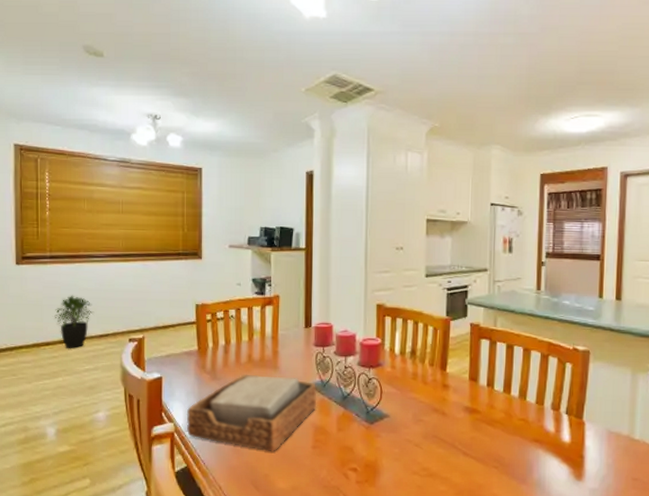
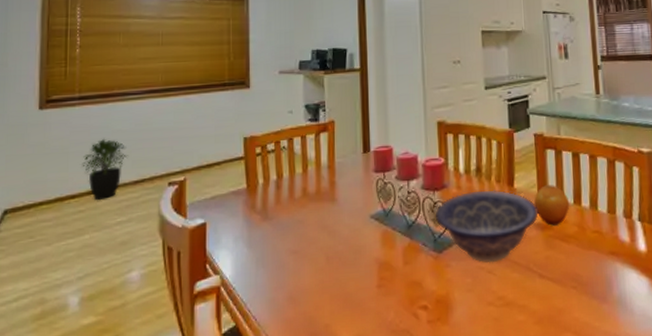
napkin holder: present [187,374,317,451] -> none [235,209,380,297]
decorative bowl: none [369,371,468,438] -> present [435,189,539,263]
fruit: none [465,372,499,410] -> present [534,185,570,226]

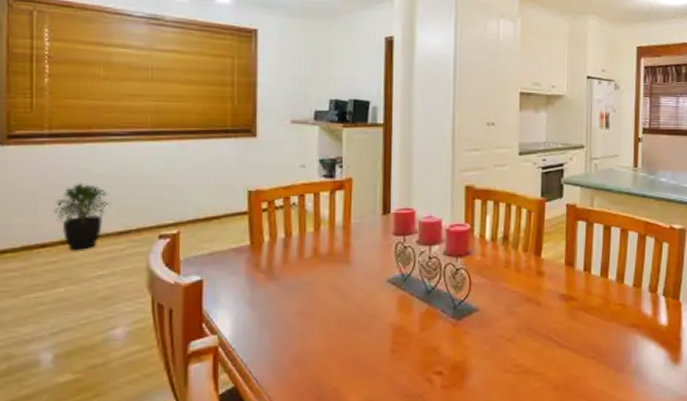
decorative bowl: present [435,189,539,263] -> none [456,259,564,332]
fruit: present [534,185,570,226] -> none [560,257,597,297]

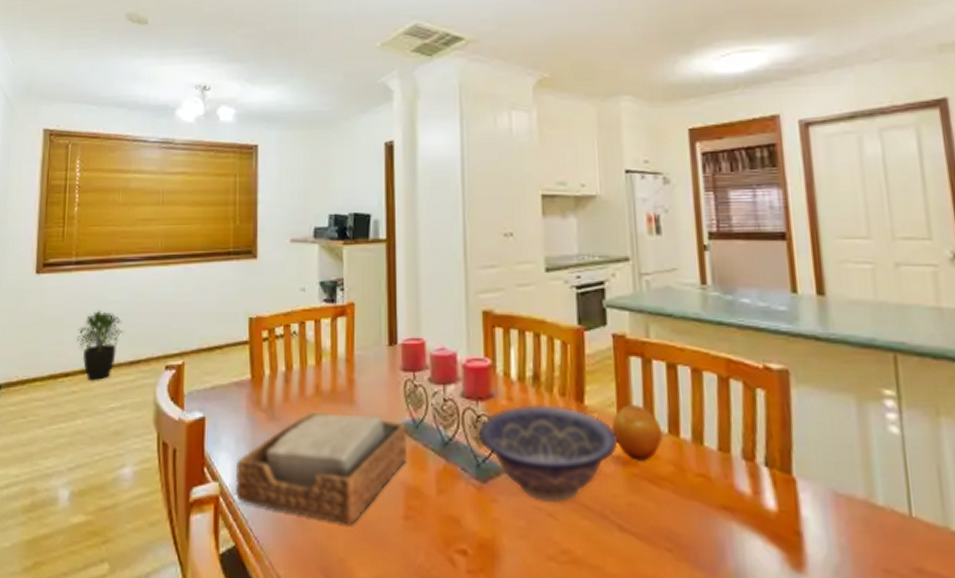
napkin holder: none [235,271,397,360] -> present [236,411,408,524]
decorative bowl: none [456,259,564,332] -> present [478,404,619,504]
fruit: none [560,257,597,297] -> present [612,405,663,461]

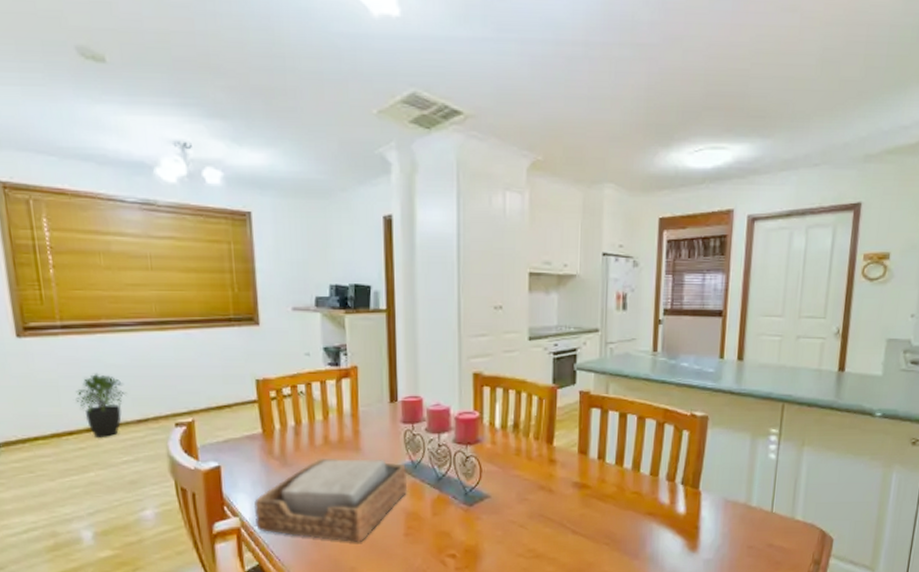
decorative bowl: present [478,404,619,504] -> none [466,447,577,518]
fruit: present [612,405,663,461] -> none [573,445,611,485]

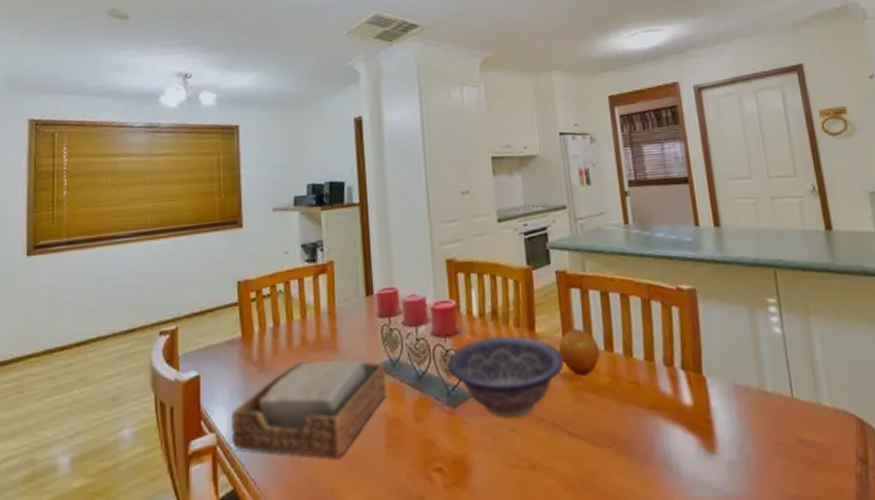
potted plant: present [75,373,126,437] -> none [71,285,117,352]
decorative bowl: none [466,447,577,518] -> present [447,335,565,419]
fruit: none [573,445,611,485] -> present [559,329,601,376]

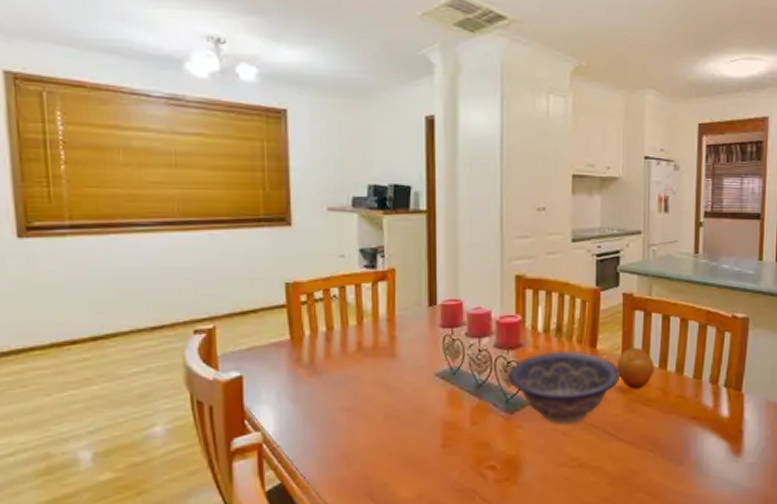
napkin holder: present [231,359,388,457] -> none [279,365,446,456]

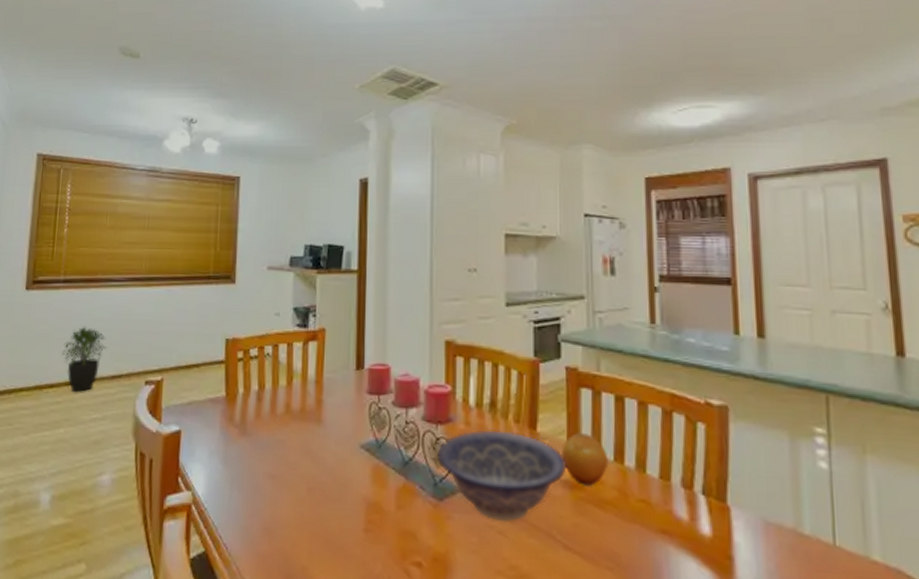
potted plant: none [81,276,140,347] -> present [62,326,107,392]

